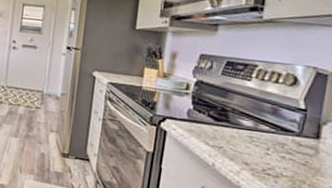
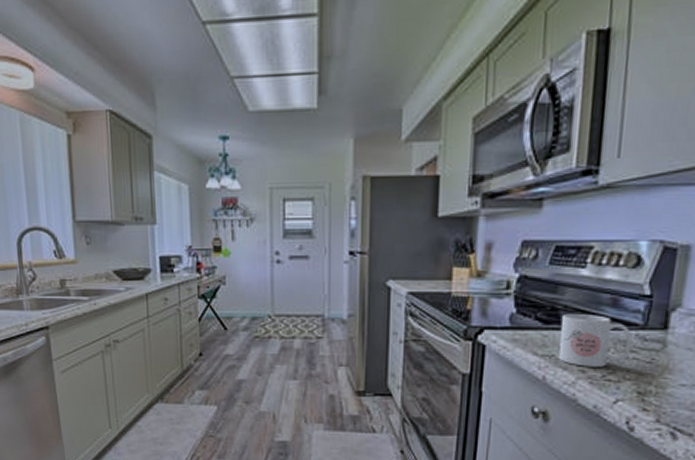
mug: none [226,115,289,163] -> present [558,313,632,367]

